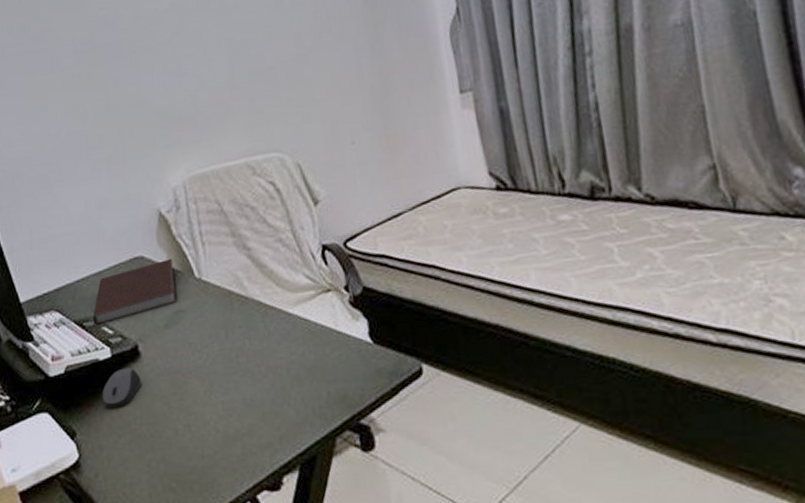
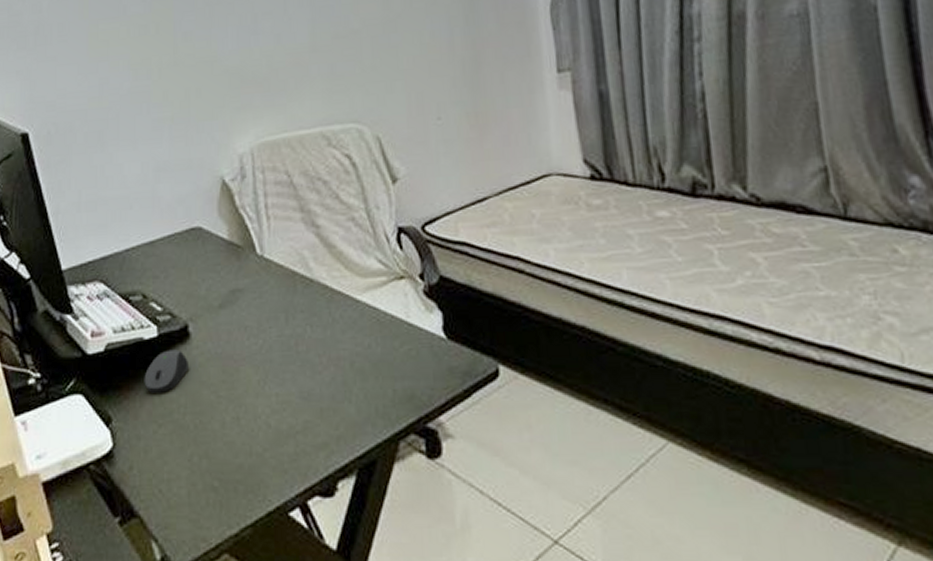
notebook: present [93,258,177,325] -> none [141,231,235,300]

